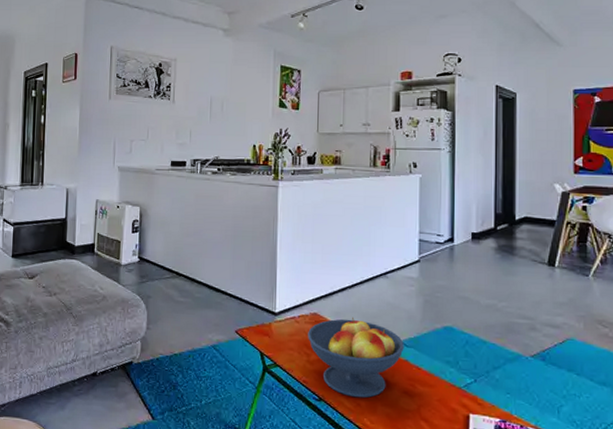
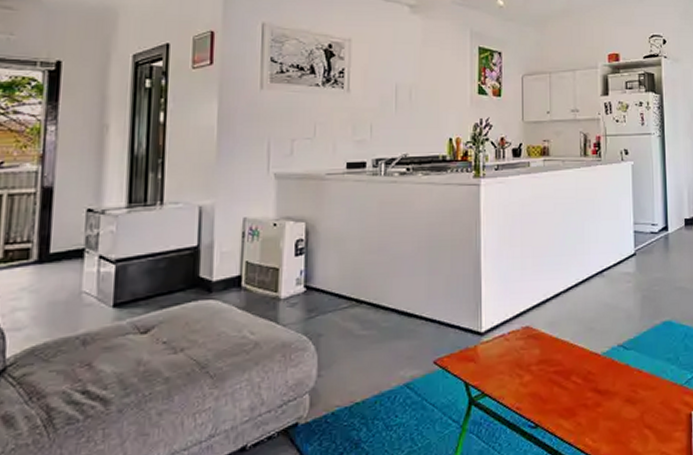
fruit bowl: present [308,317,404,398] -> none [520,324,624,417]

